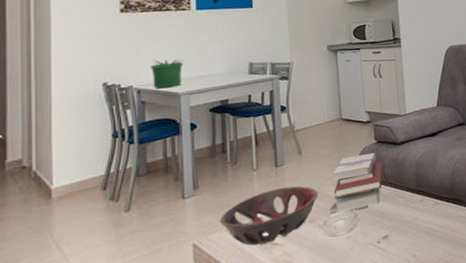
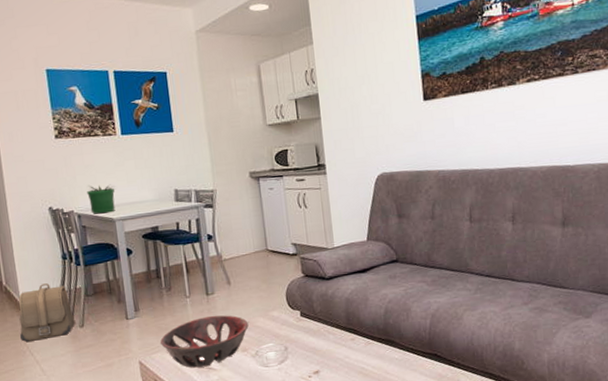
backpack: none [47,165,119,234] -> present [19,283,75,342]
books: present [329,153,384,214] -> none [260,287,312,345]

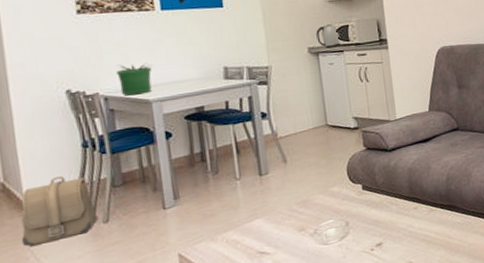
decorative bowl: present [159,315,249,368] -> none [204,194,307,255]
kettle: none [257,148,281,173] -> present [316,24,342,49]

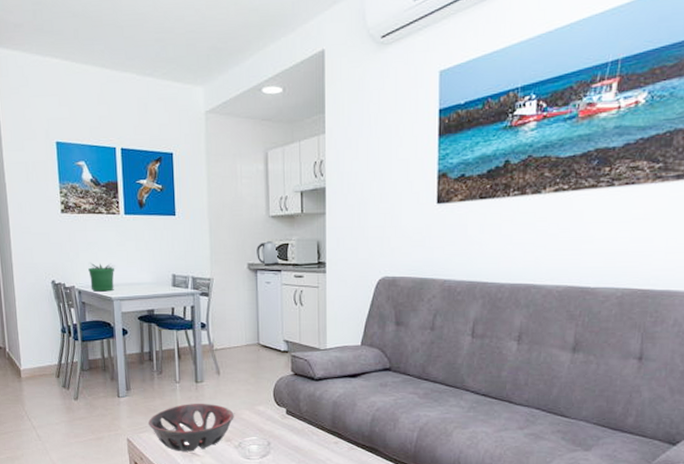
backpack: present [21,176,97,247] -> none [19,354,70,407]
decorative bowl: none [204,194,307,255] -> present [147,403,234,452]

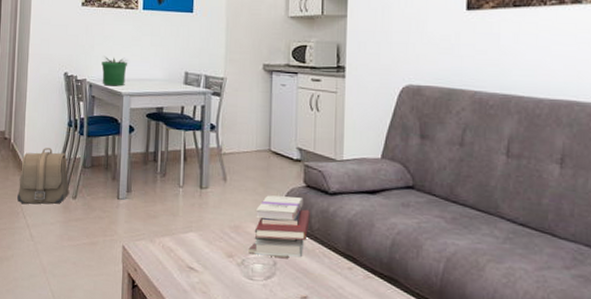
backpack: none [19,354,70,407] -> present [17,148,69,204]
decorative bowl: present [147,403,234,452] -> none [146,211,239,266]
books: none [244,384,299,438] -> present [248,195,310,258]
kettle: present [257,241,280,266] -> none [273,42,297,68]

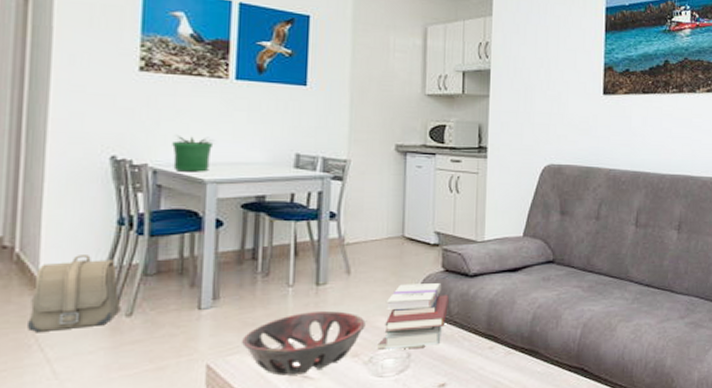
decorative bowl: none [146,211,239,266] -> present [241,310,366,376]

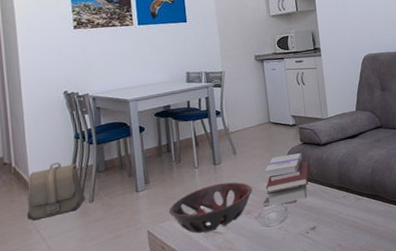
planter: present [172,134,214,172] -> none [103,68,130,96]

